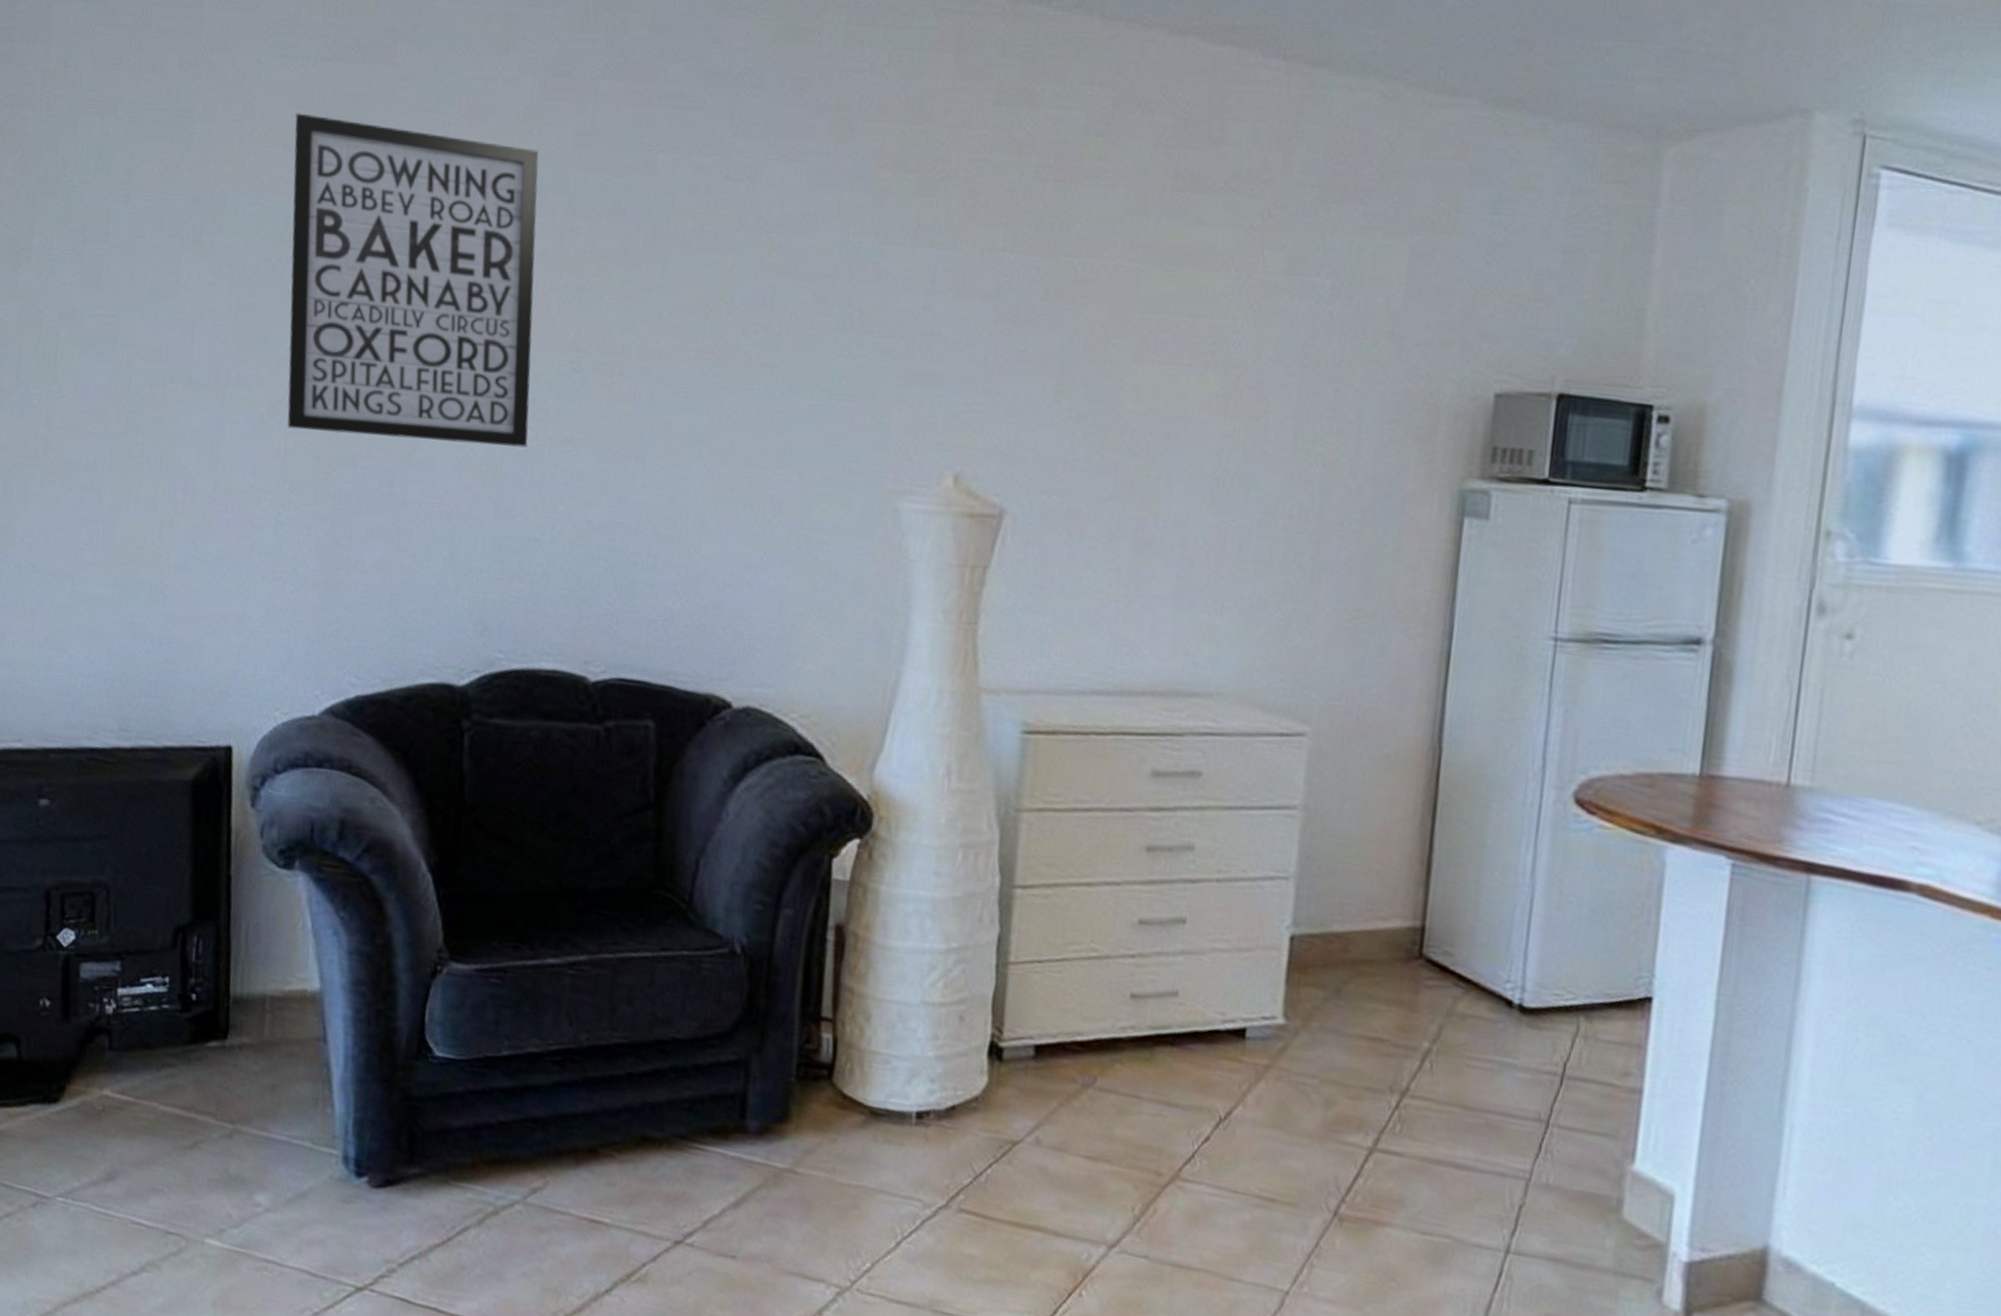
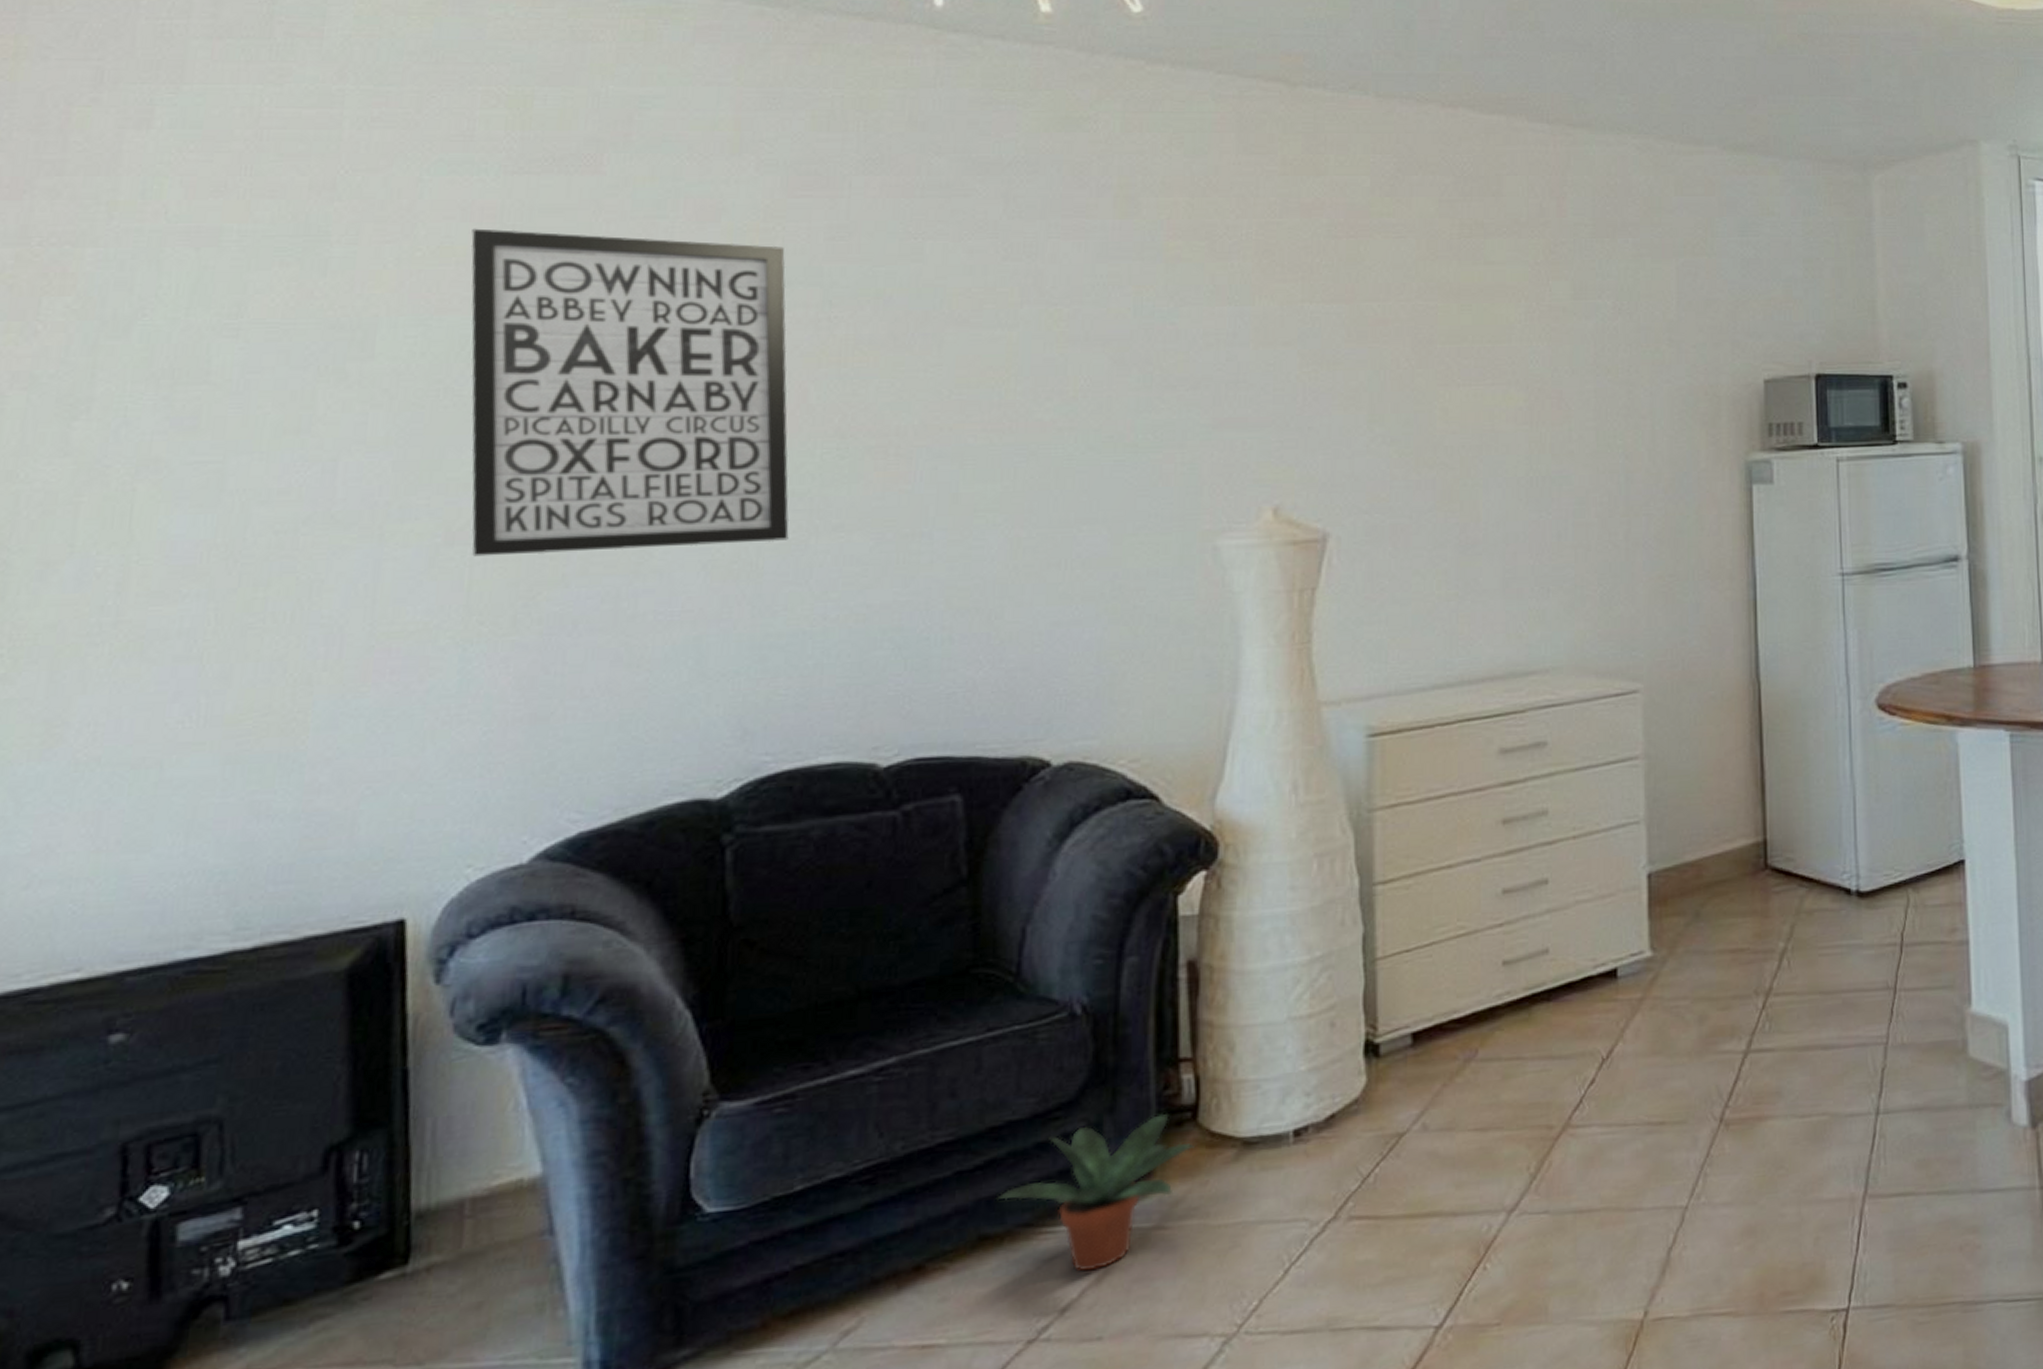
potted plant: none [658,1059,829,1195] -> present [995,1112,1196,1271]

